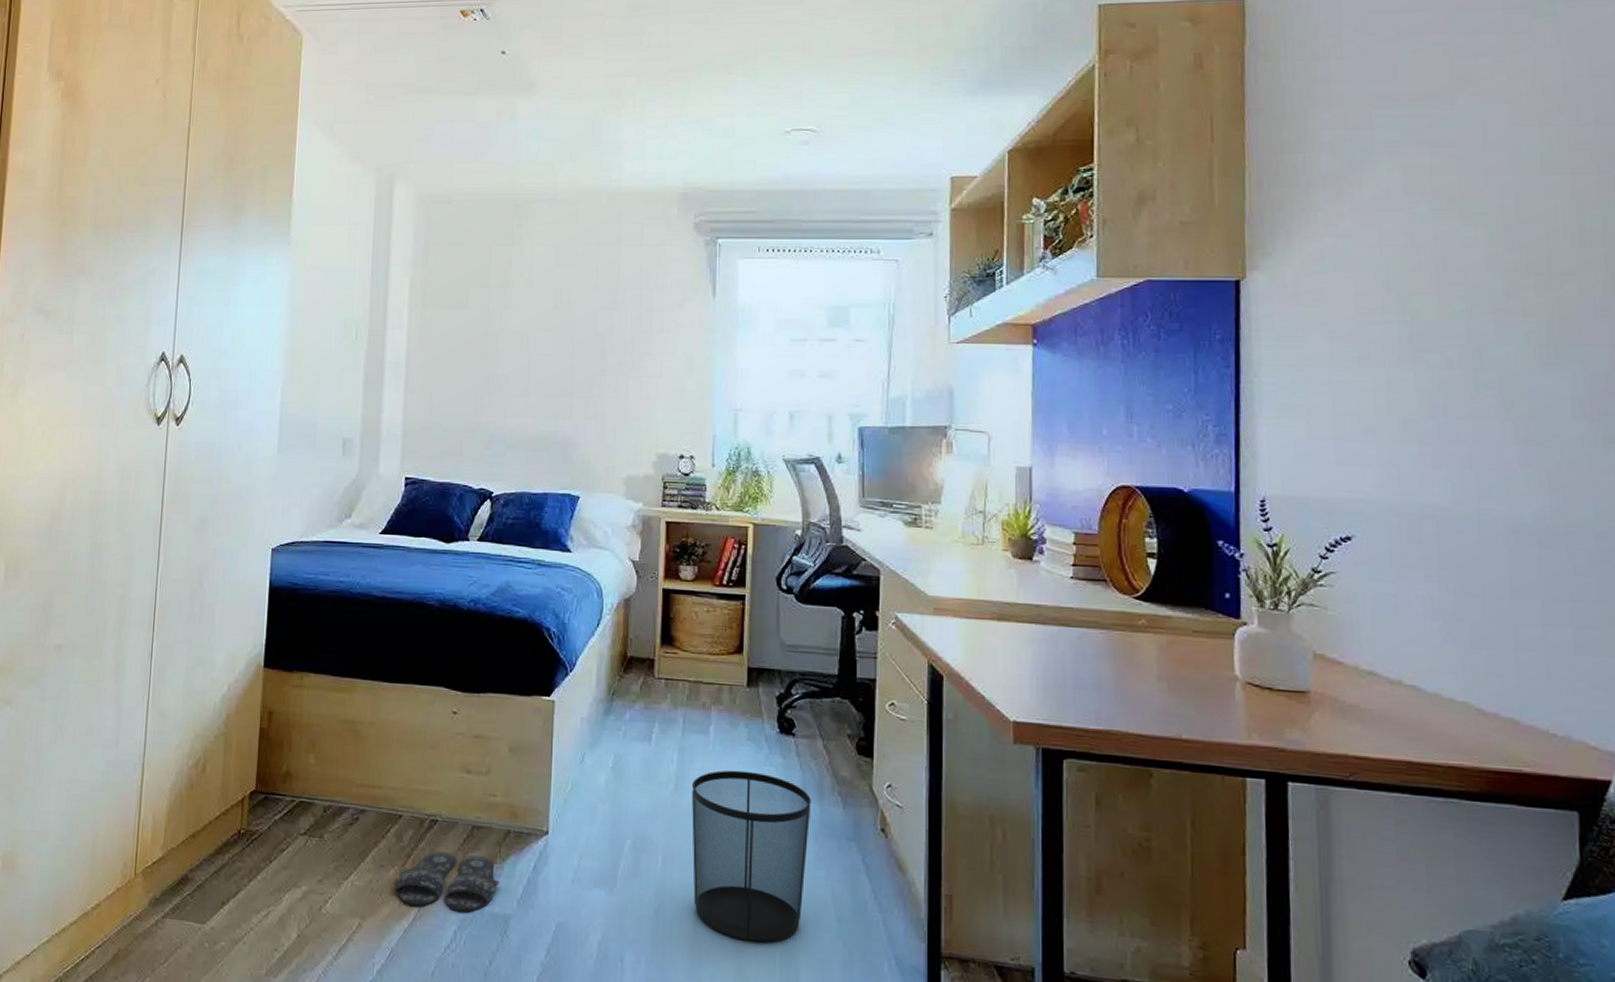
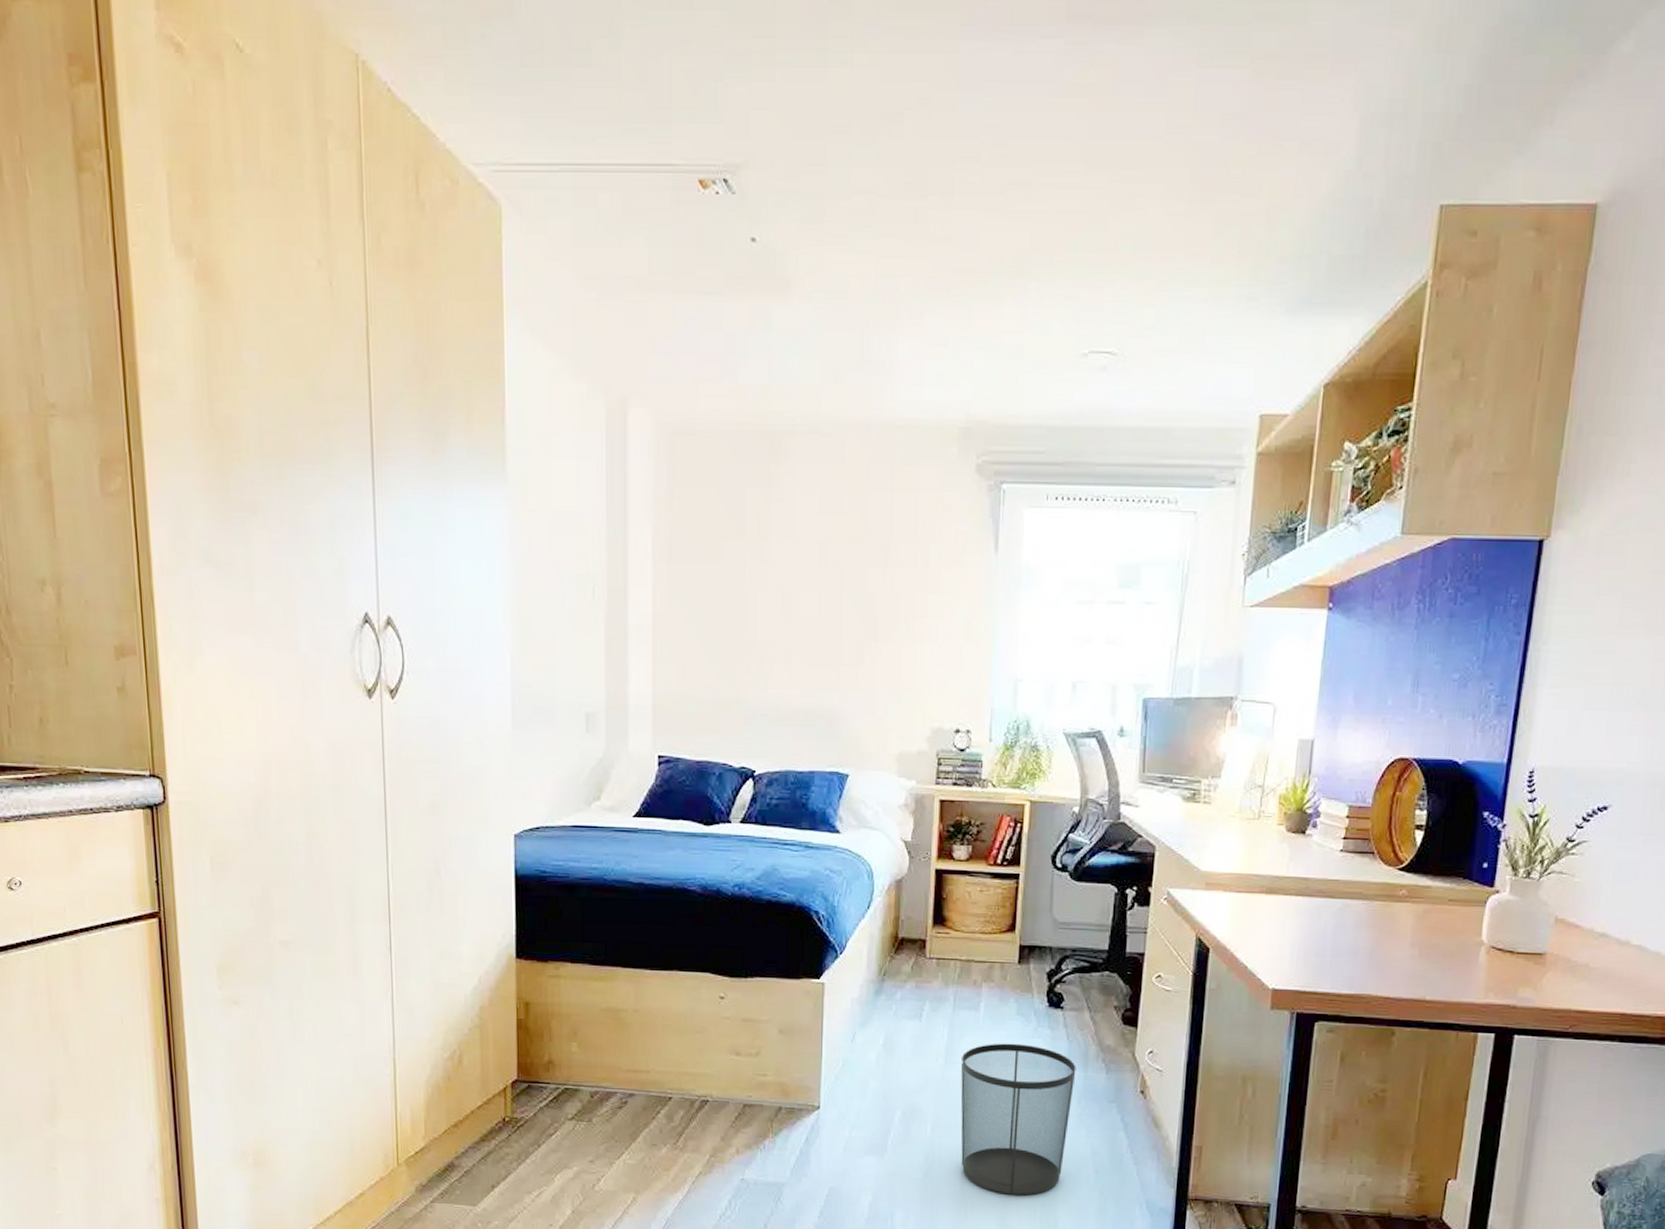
slippers: present [395,851,500,912] -> none [668,1129,773,1183]

